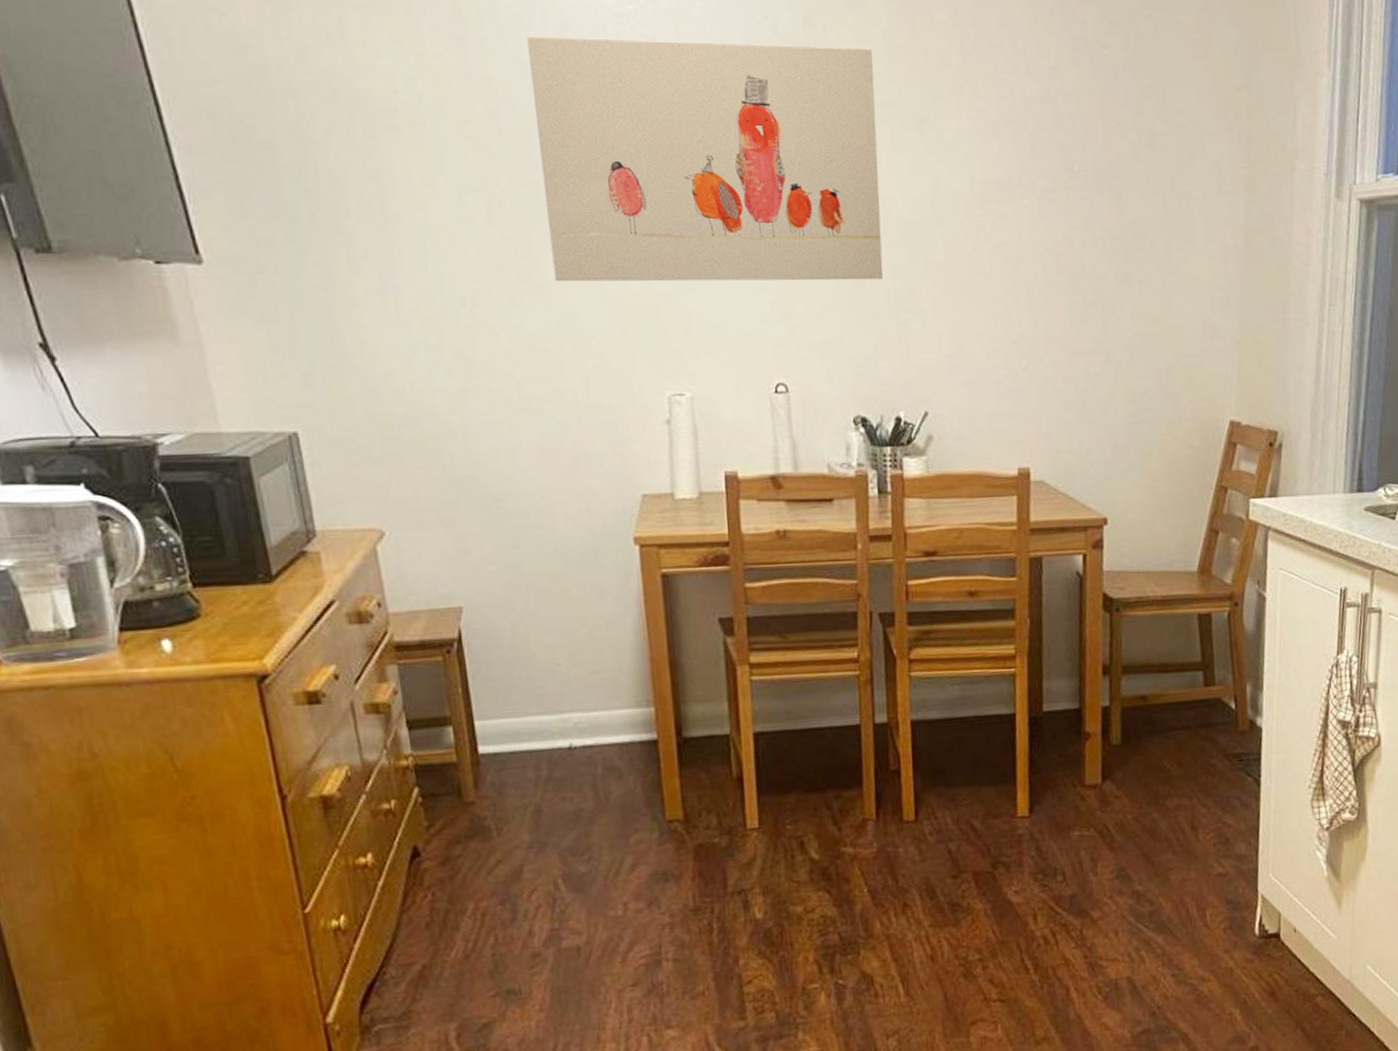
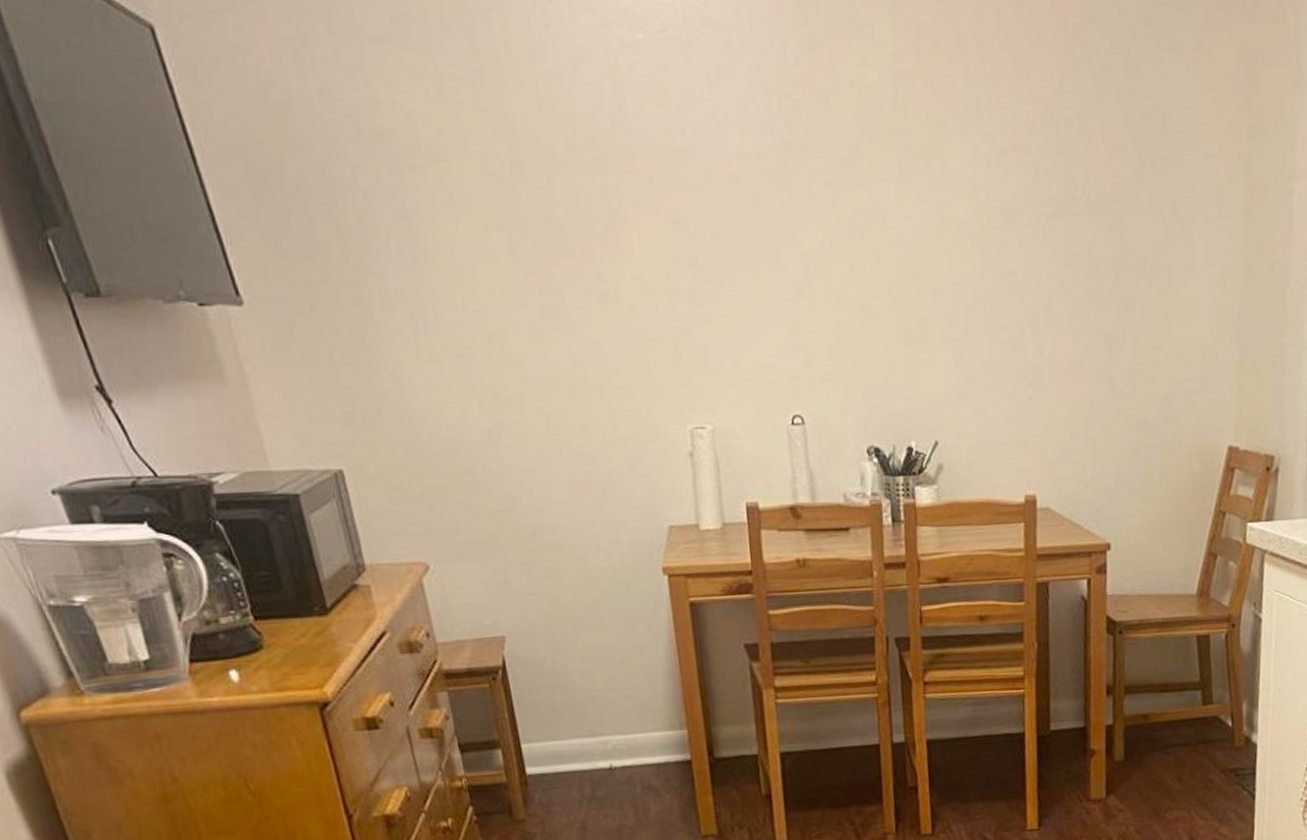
wall art: present [527,35,883,282] -> none [541,68,893,318]

